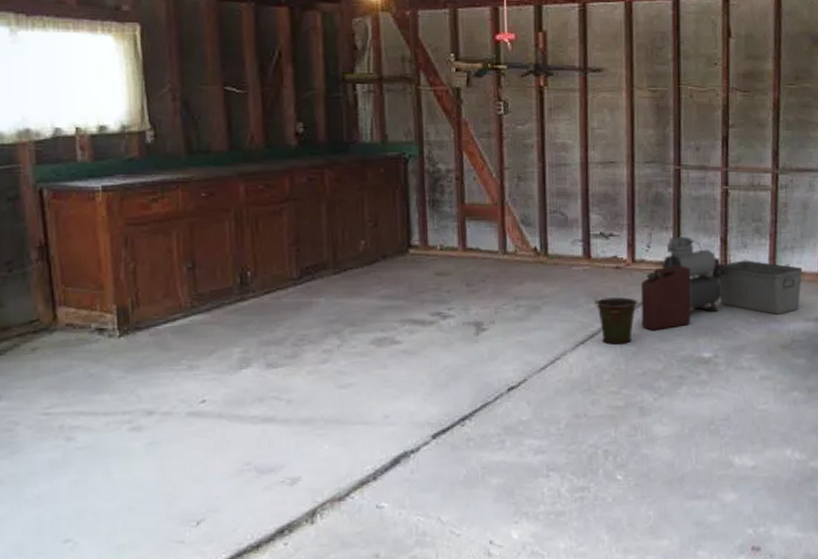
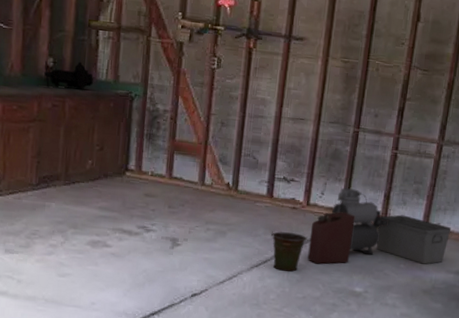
bench vise: none [292,123,357,158] -> present [44,61,94,91]

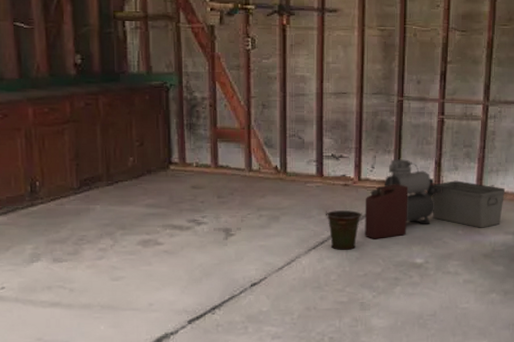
bench vise: present [44,61,94,91] -> none [71,55,126,86]

